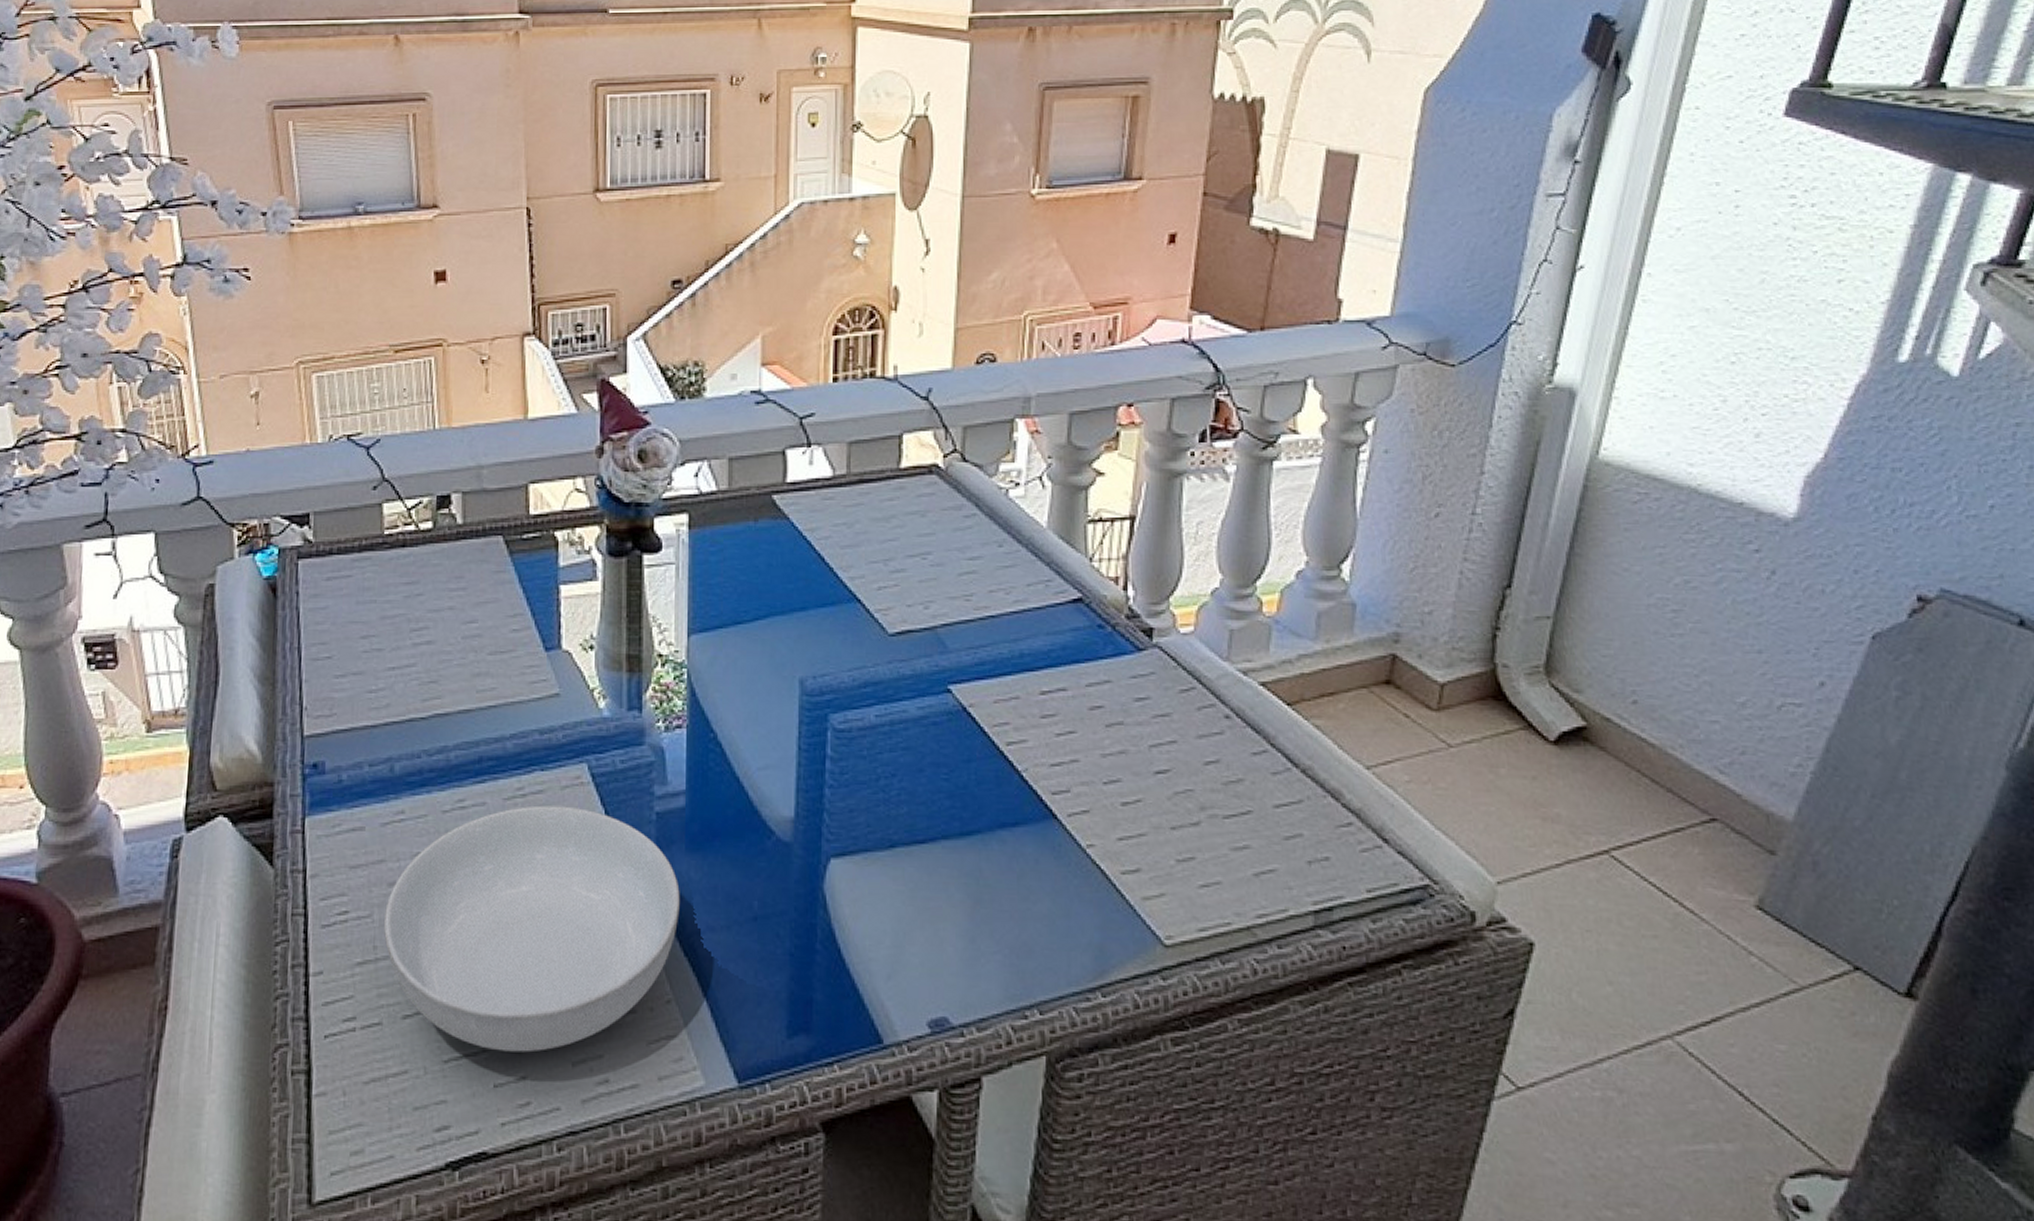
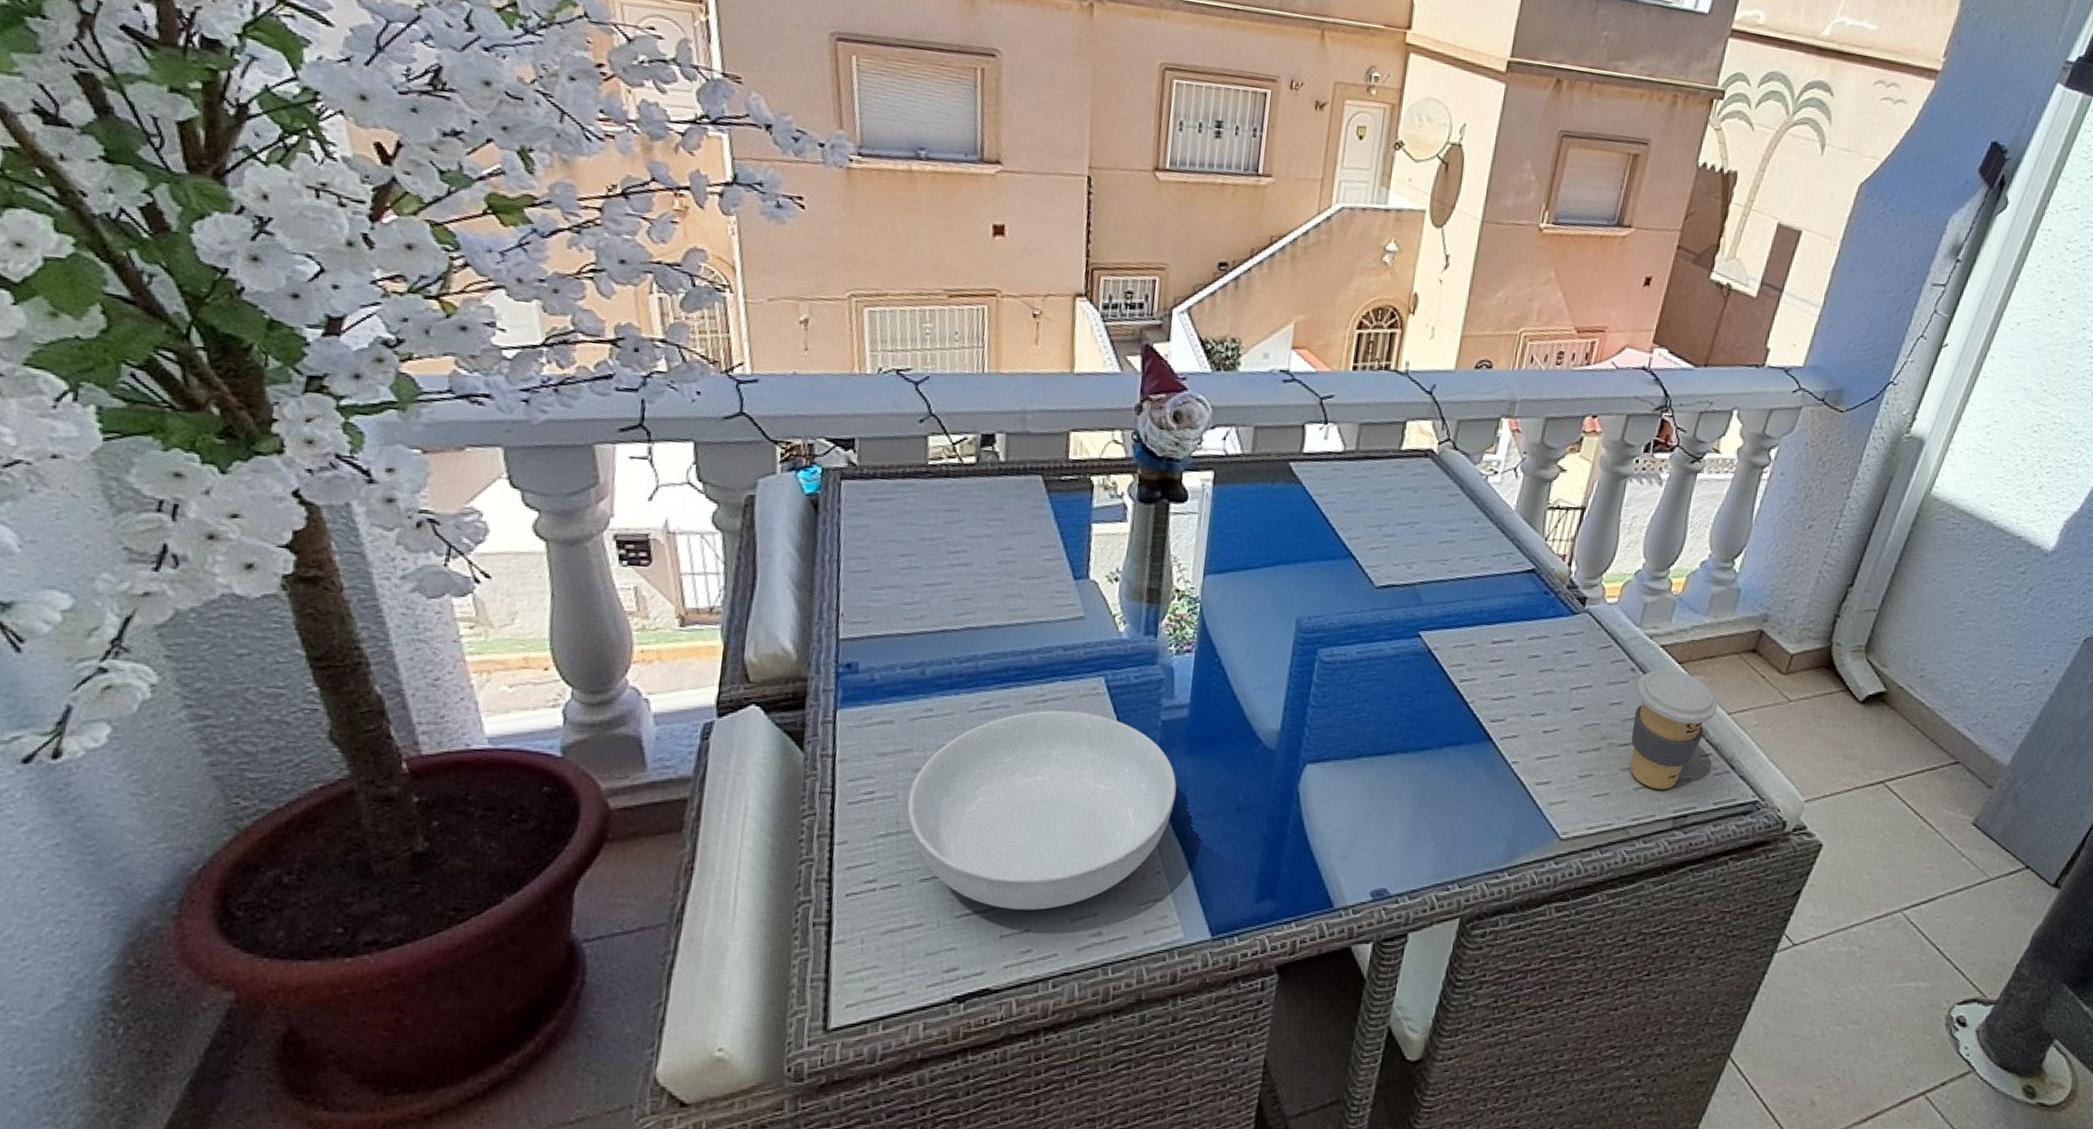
coffee cup: none [1235,713,1351,874] -> present [1630,668,1718,790]

